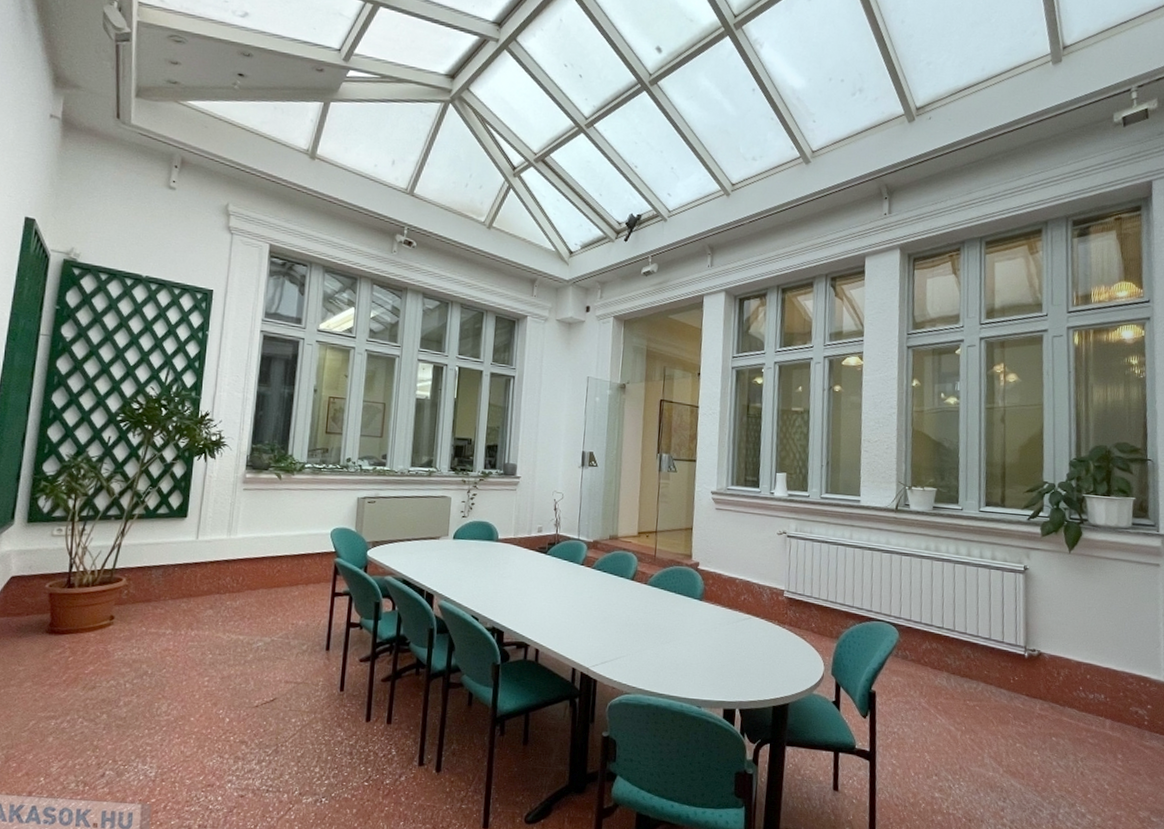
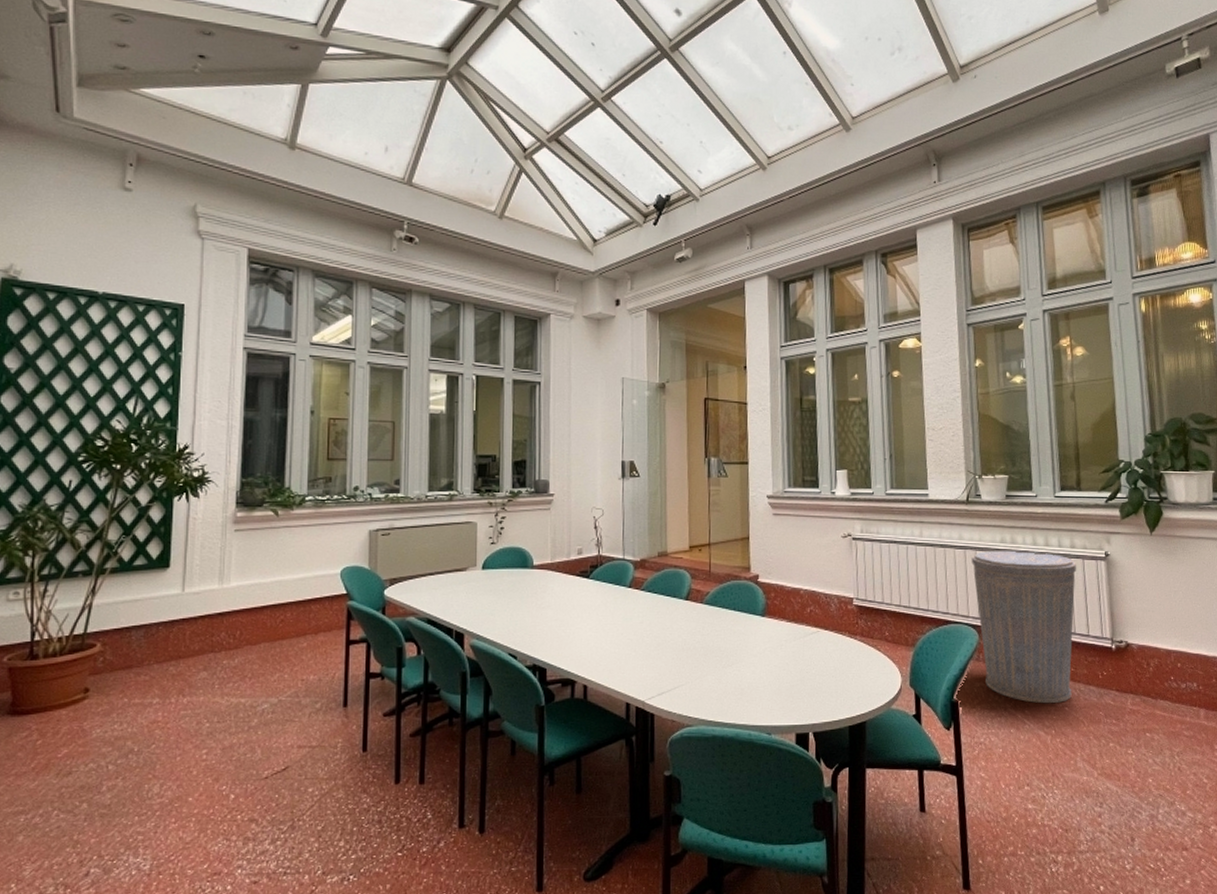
trash can: none [896,556,997,702] -> present [971,550,1077,704]

